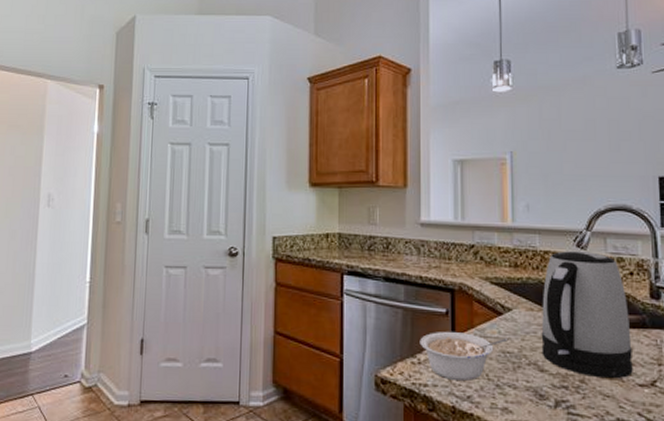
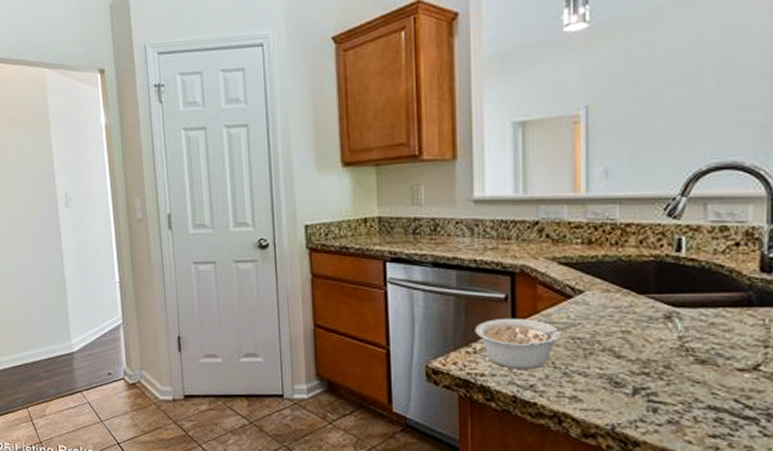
kettle: present [541,250,633,379] -> none [619,220,732,364]

